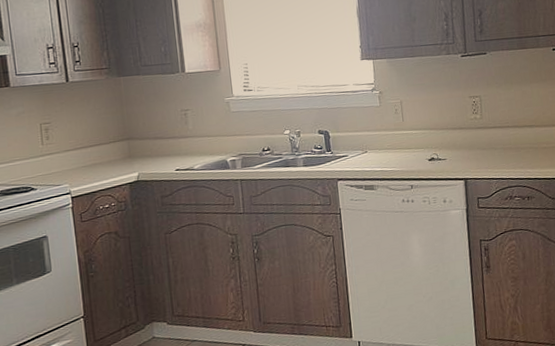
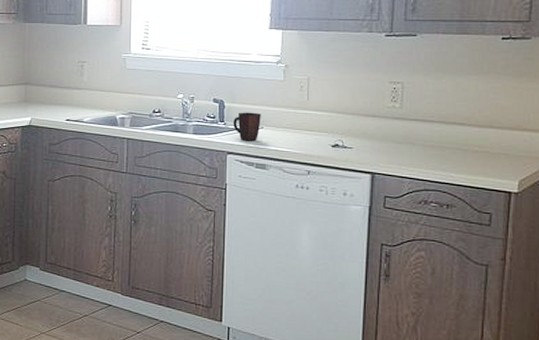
mug: none [339,138,365,166] -> present [233,112,261,141]

